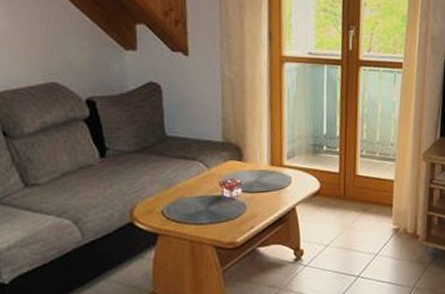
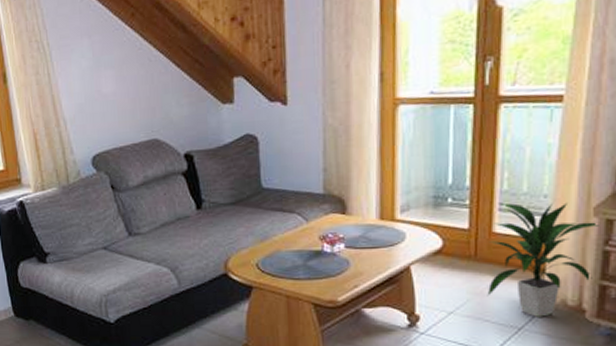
indoor plant: none [353,150,427,244] -> present [487,202,599,317]

